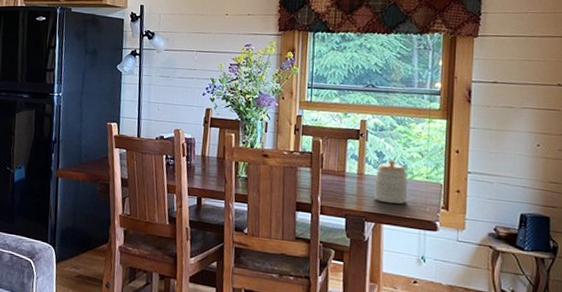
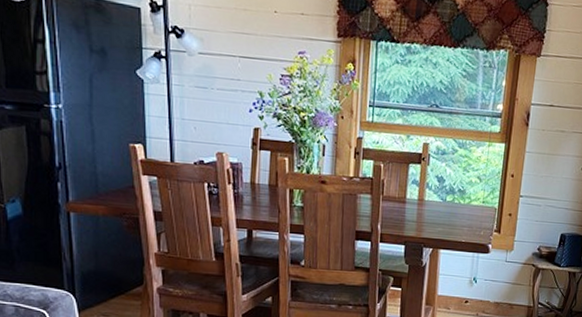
jar: present [374,159,409,204] -> none [433,184,467,229]

